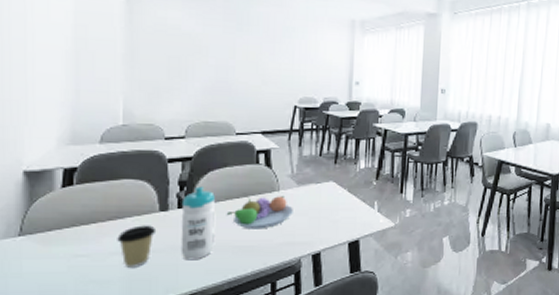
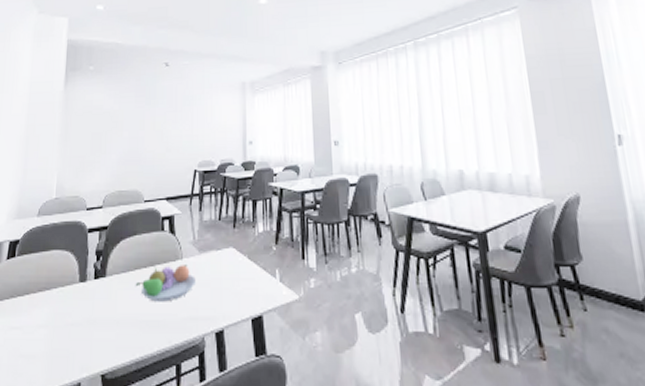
coffee cup: present [117,225,157,267] -> none [44,297,76,342]
water bottle: present [181,186,215,261] -> none [95,256,126,336]

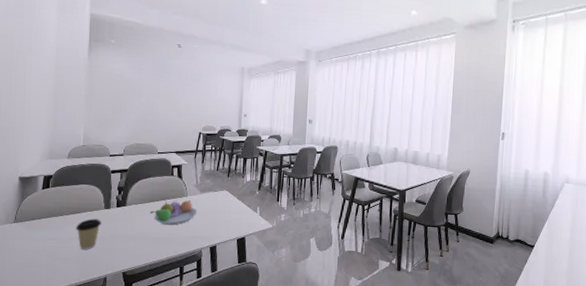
coffee cup: none [44,297,76,342] -> present [76,218,102,250]

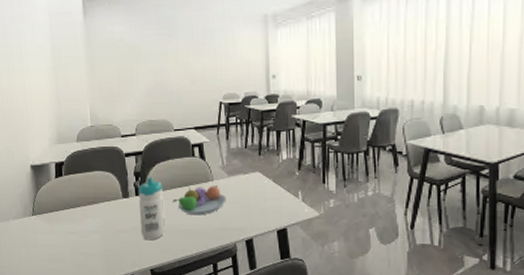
coffee cup: present [76,218,102,250] -> none [95,209,122,244]
water bottle: none [117,191,142,247] -> present [138,177,165,241]

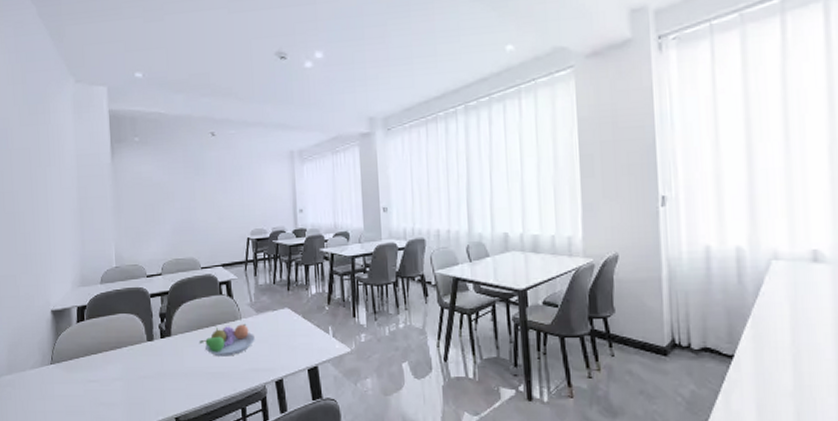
water bottle: present [138,177,165,241] -> none [163,318,191,386]

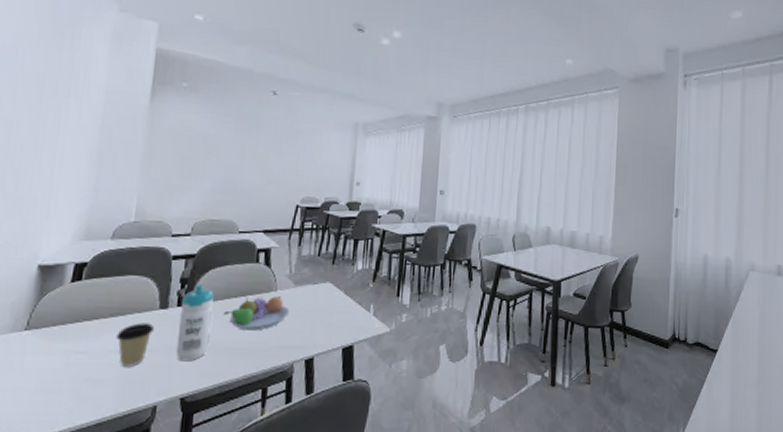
coffee cup: none [117,354,146,392] -> present [116,323,155,367]
water bottle: none [163,318,191,386] -> present [176,284,214,362]

